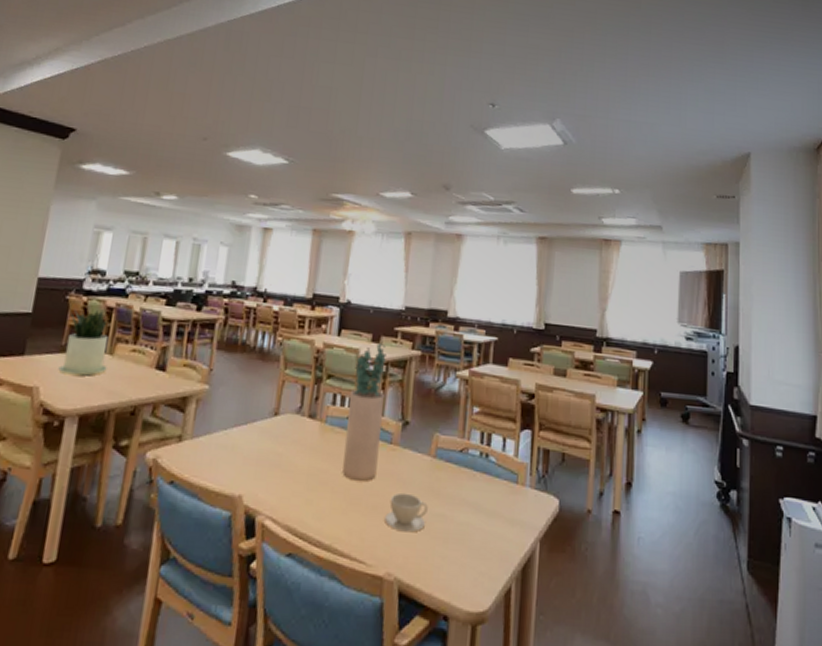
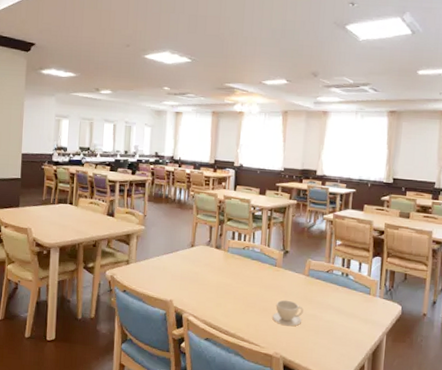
planter: present [58,309,109,376] -> none [42,175,74,221]
vase: present [342,338,386,481] -> none [241,191,271,292]

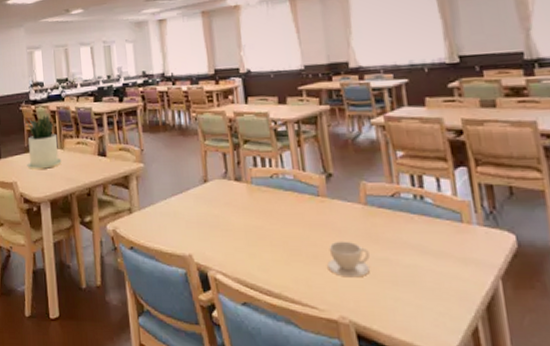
planter: none [42,175,74,221] -> present [26,114,62,169]

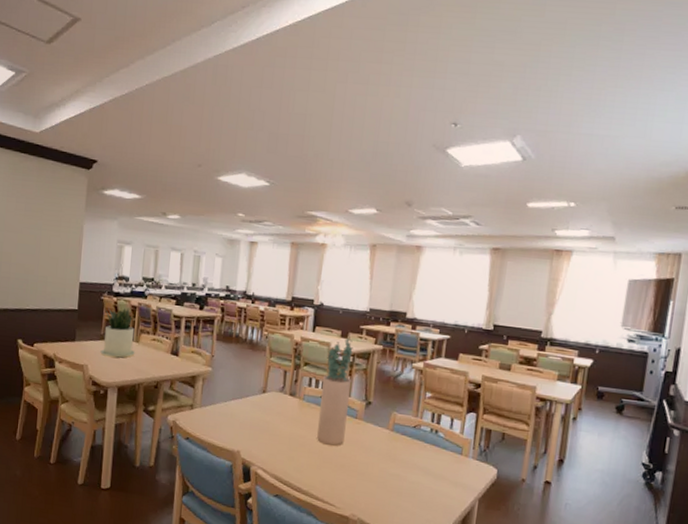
vase: none [267,99,310,233] -> present [317,334,353,446]
teacup: present [327,241,370,278] -> none [350,456,386,486]

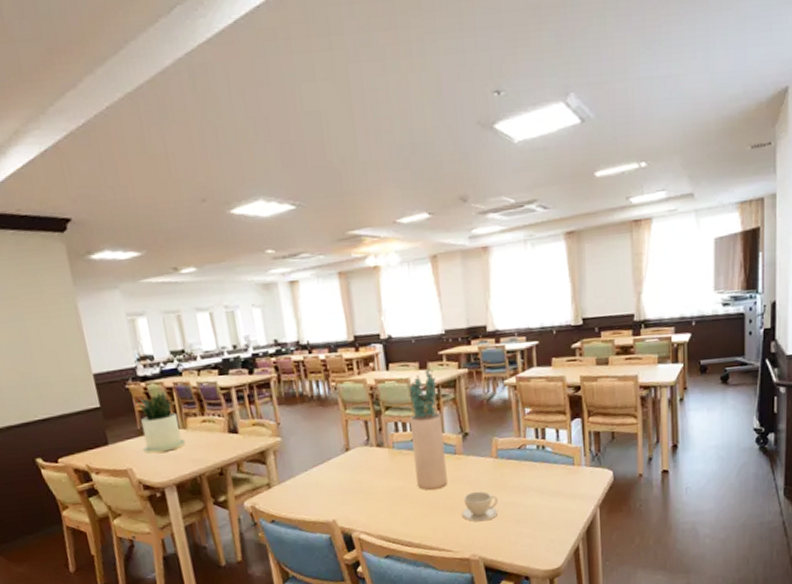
teacup: none [350,456,386,486] -> present [462,491,498,522]

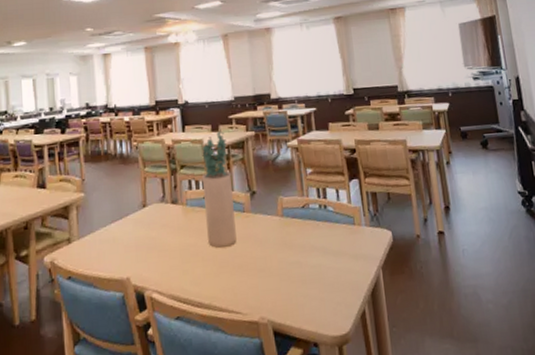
teacup: present [462,491,498,522] -> none [250,249,285,282]

